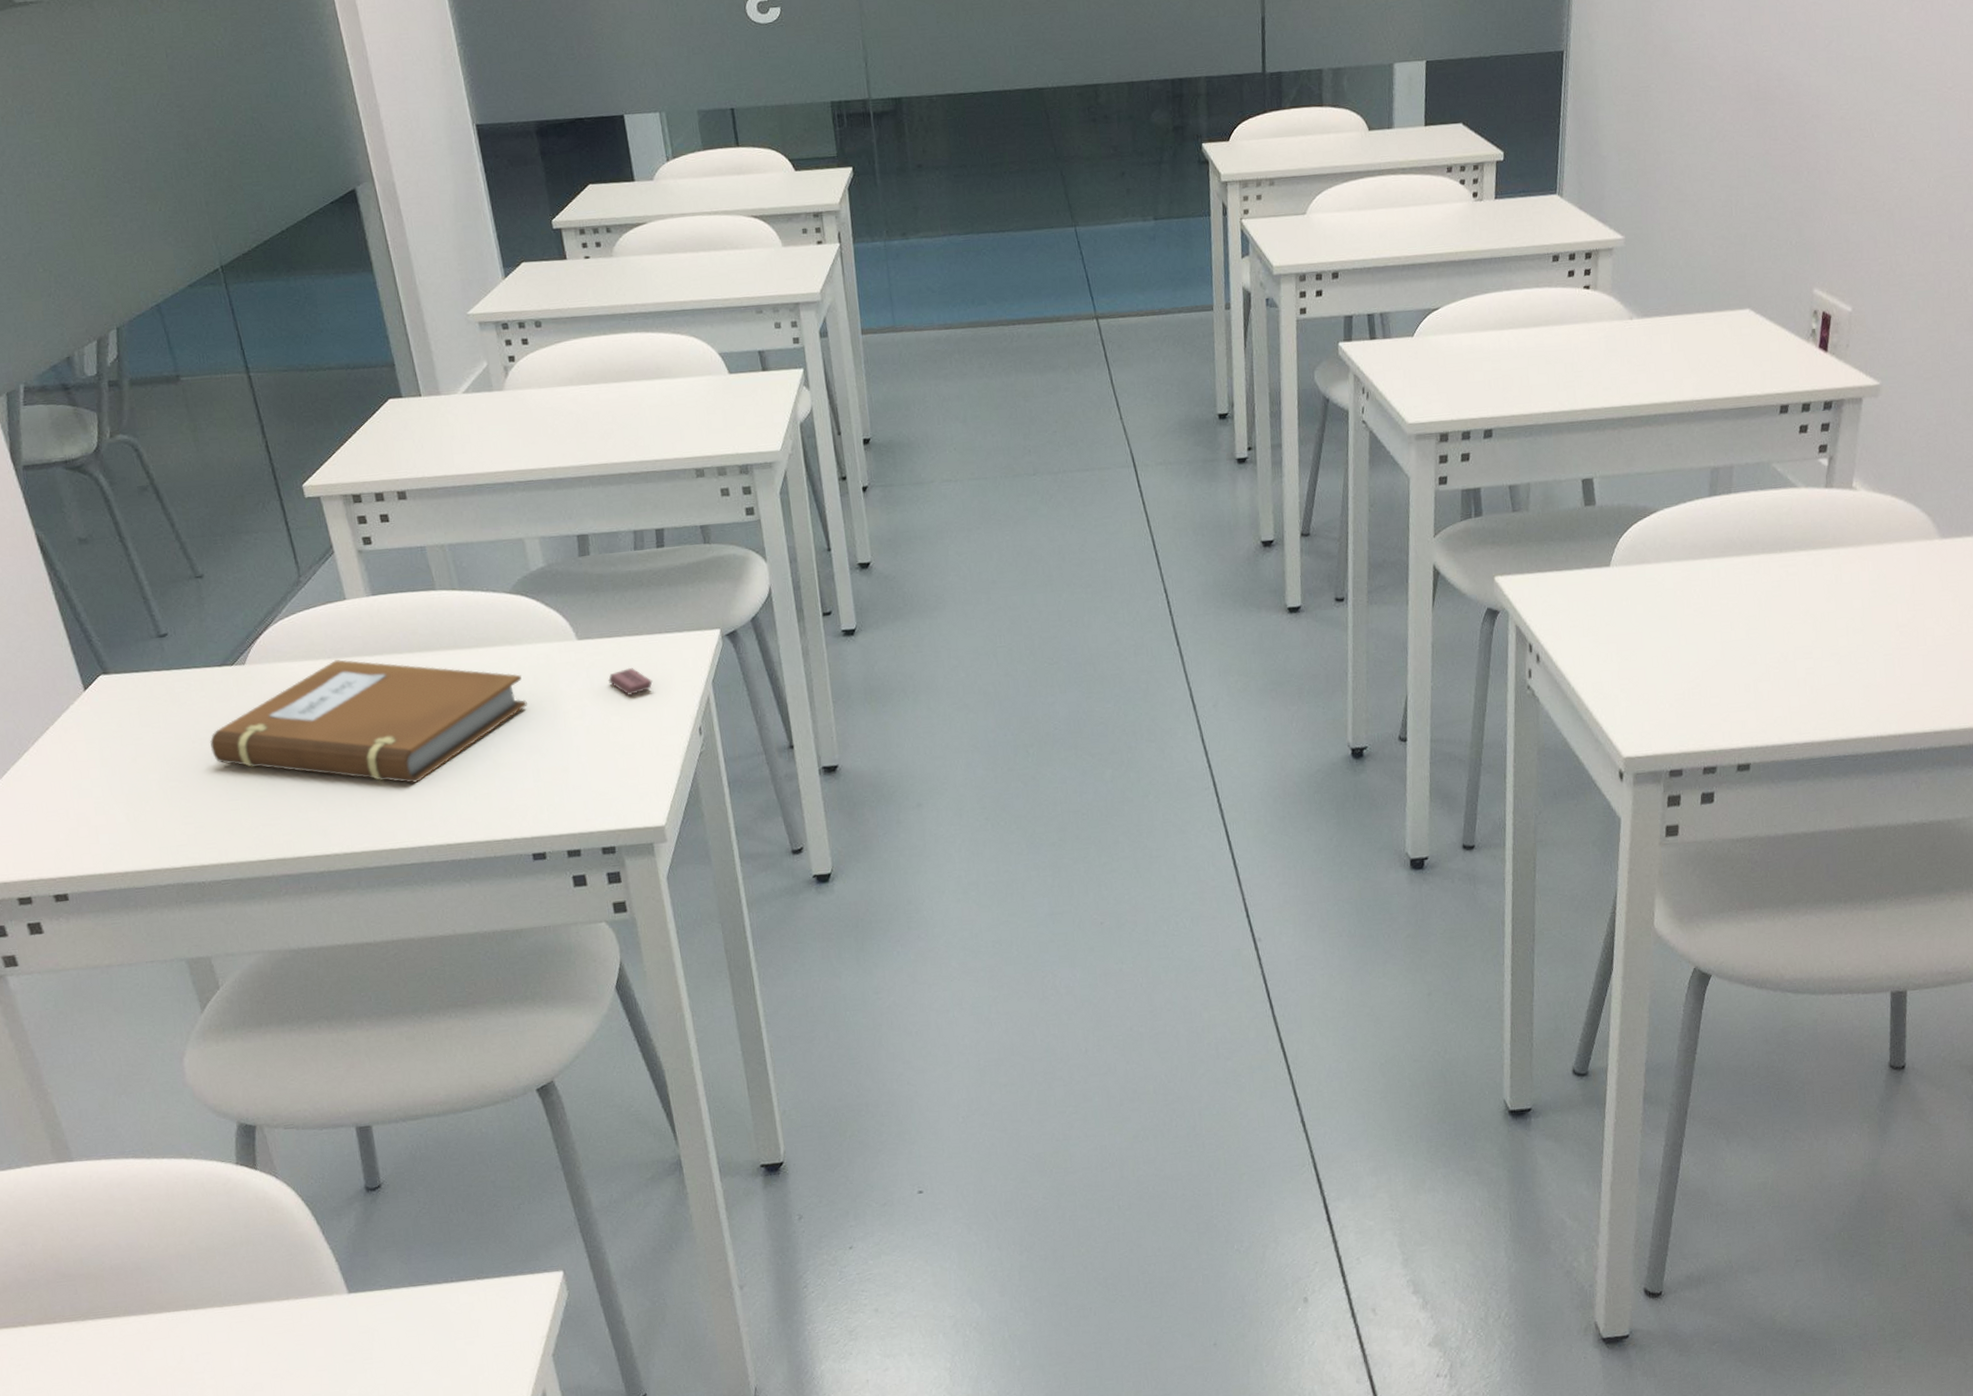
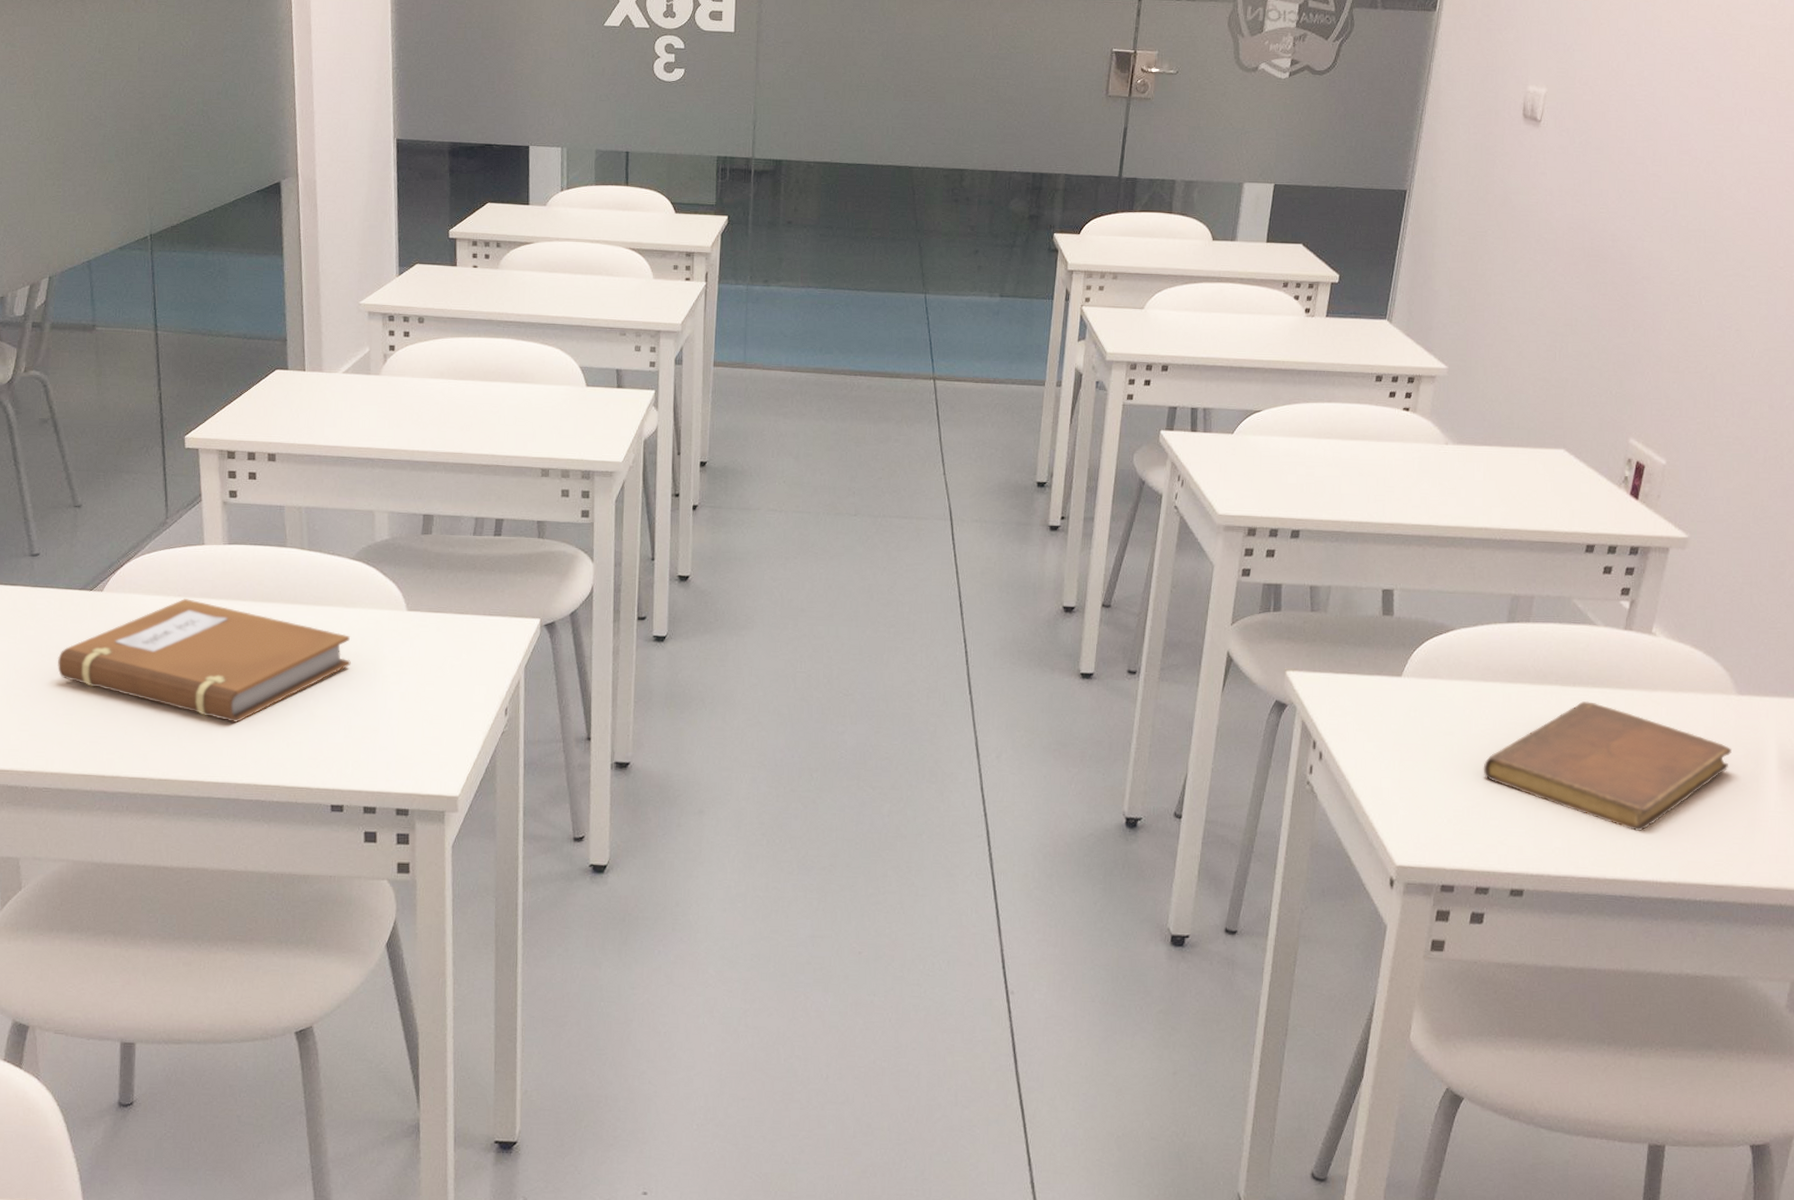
eraser: present [608,667,653,696] -> none [429,643,470,669]
notebook: none [1699,566,1939,690] -> present [1483,701,1732,832]

